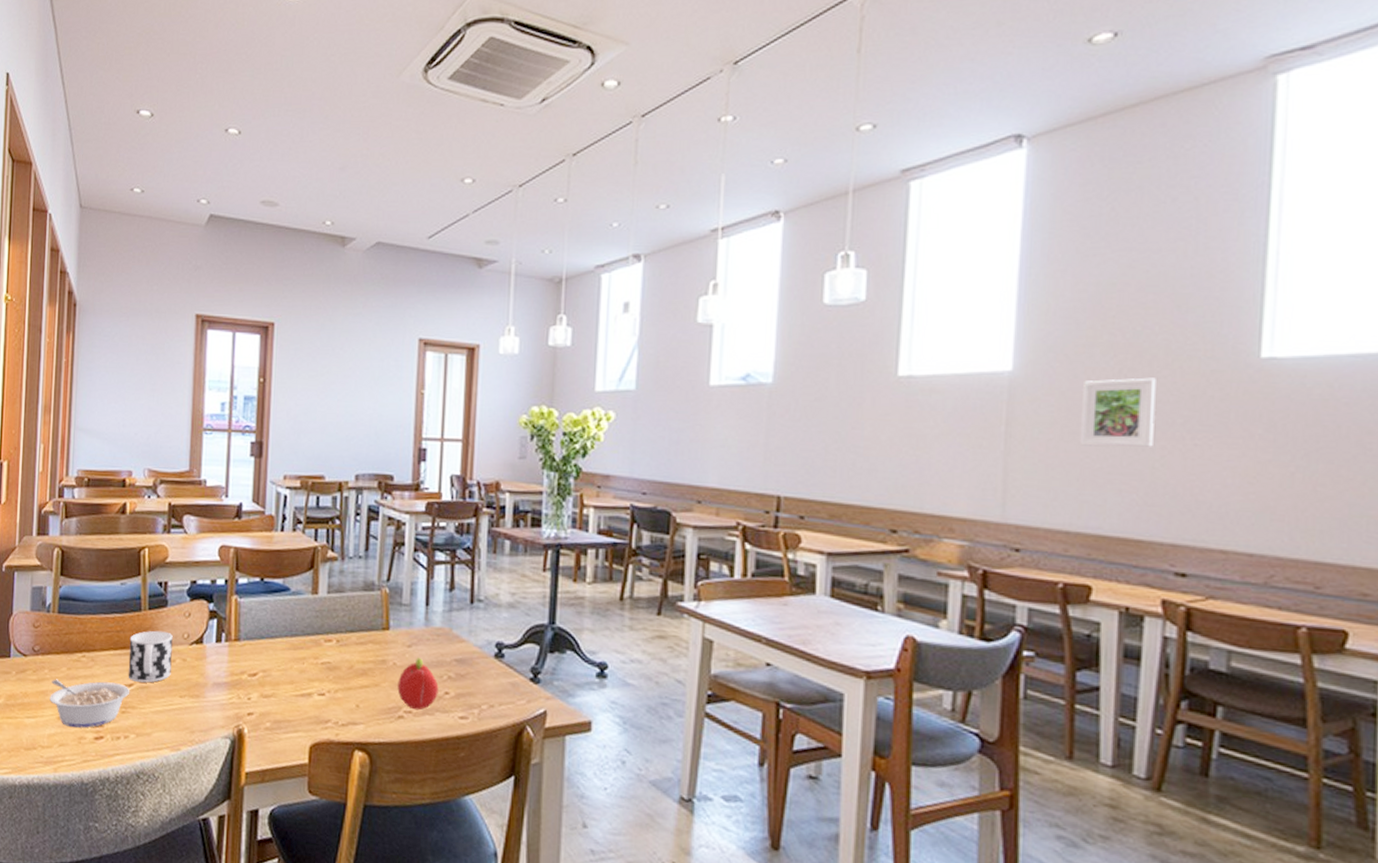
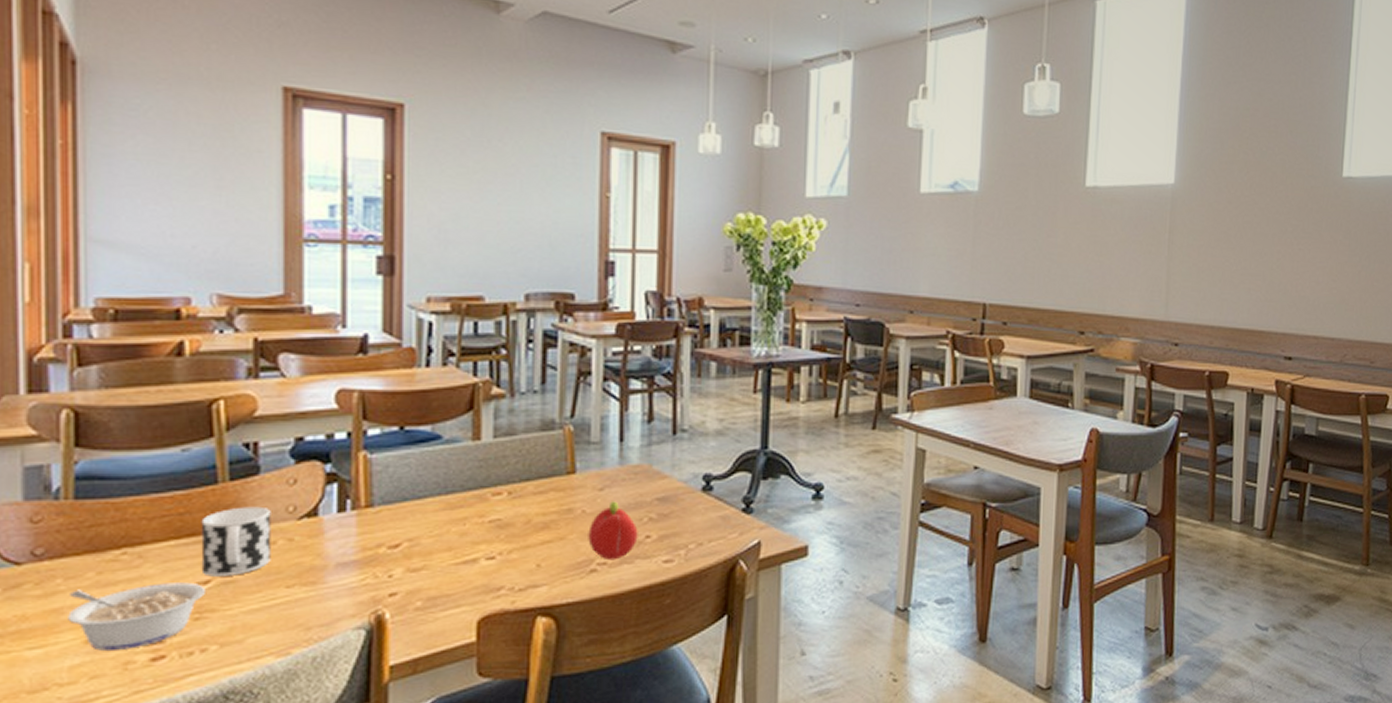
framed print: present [1081,377,1156,448] -> none [1223,192,1275,252]

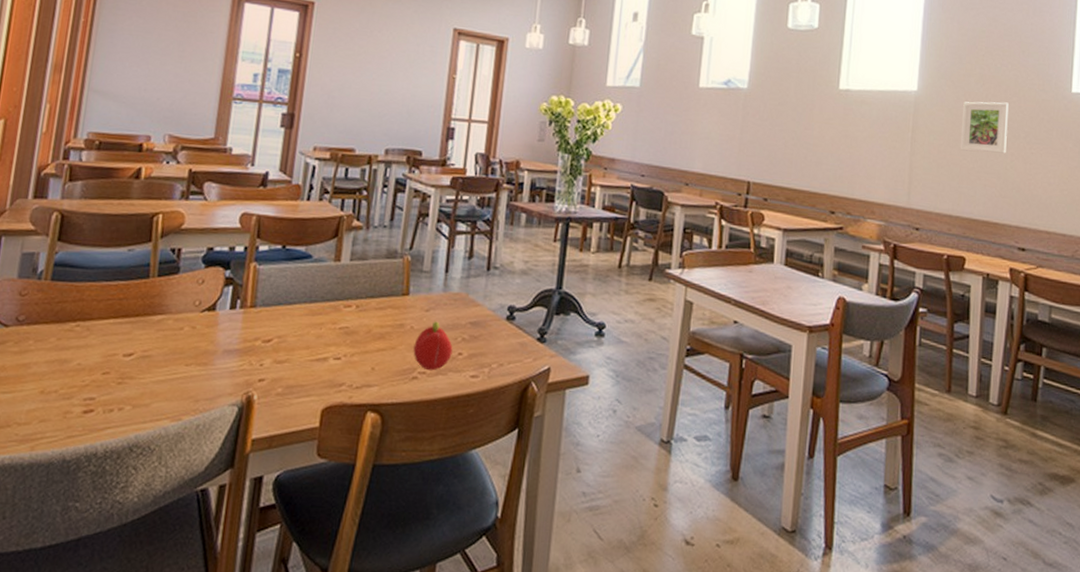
legume: present [68,582,205,651] -> none [32,350,129,402]
cup: present [201,506,271,577] -> none [128,298,183,352]
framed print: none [1223,192,1275,252] -> present [961,101,1009,154]

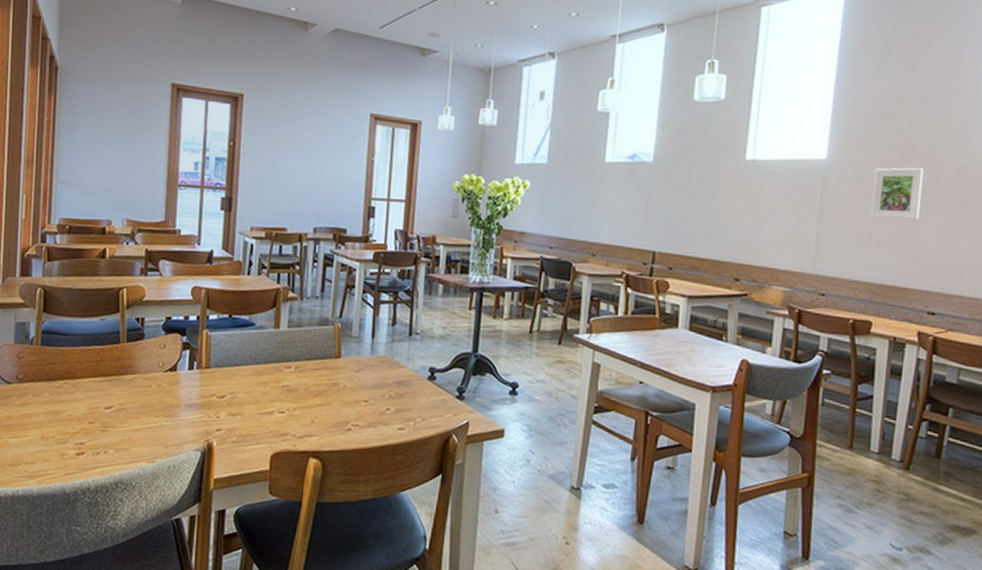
fruit: present [413,321,453,371] -> none [346,380,381,424]

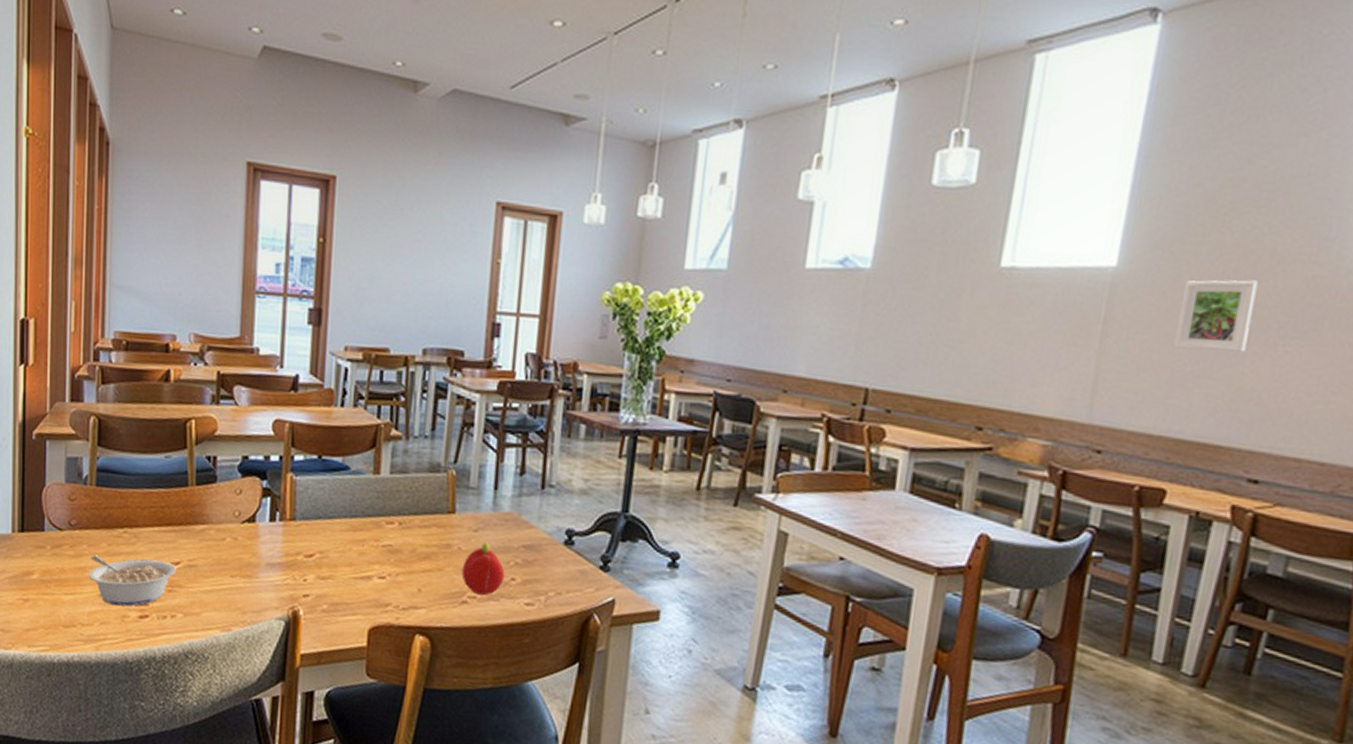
legume: none [33,403,109,446] -> present [89,555,176,607]
fruit: none [346,380,381,424] -> present [461,542,505,596]

